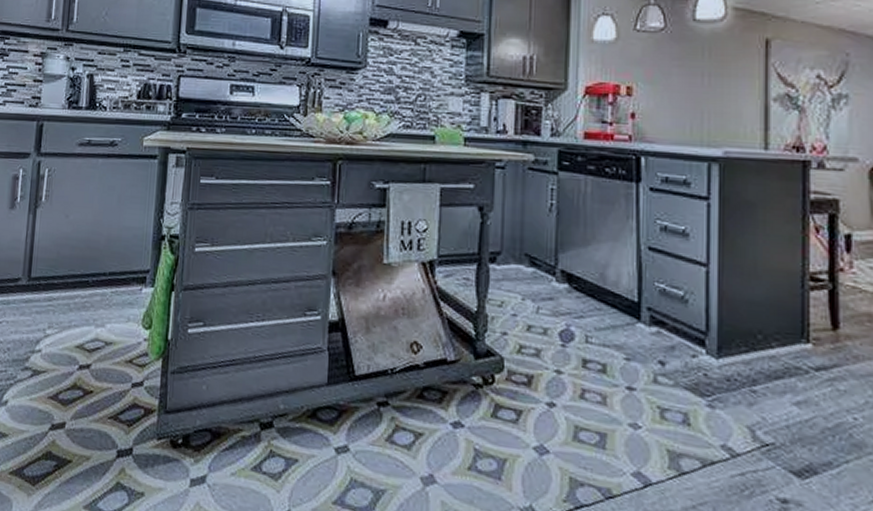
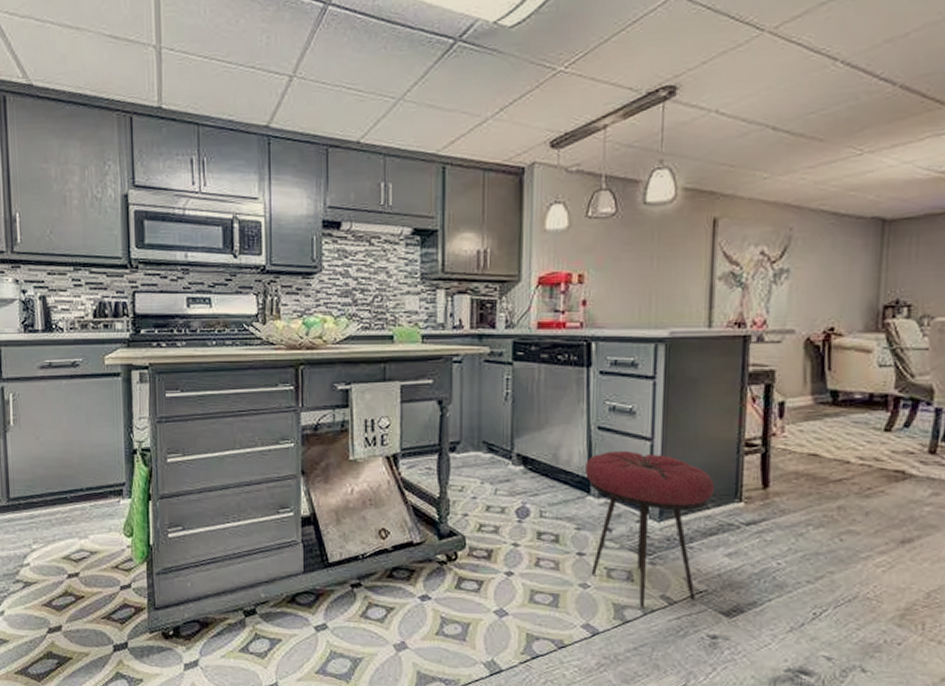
stool: none [634,274,779,458] -> present [584,450,715,608]

